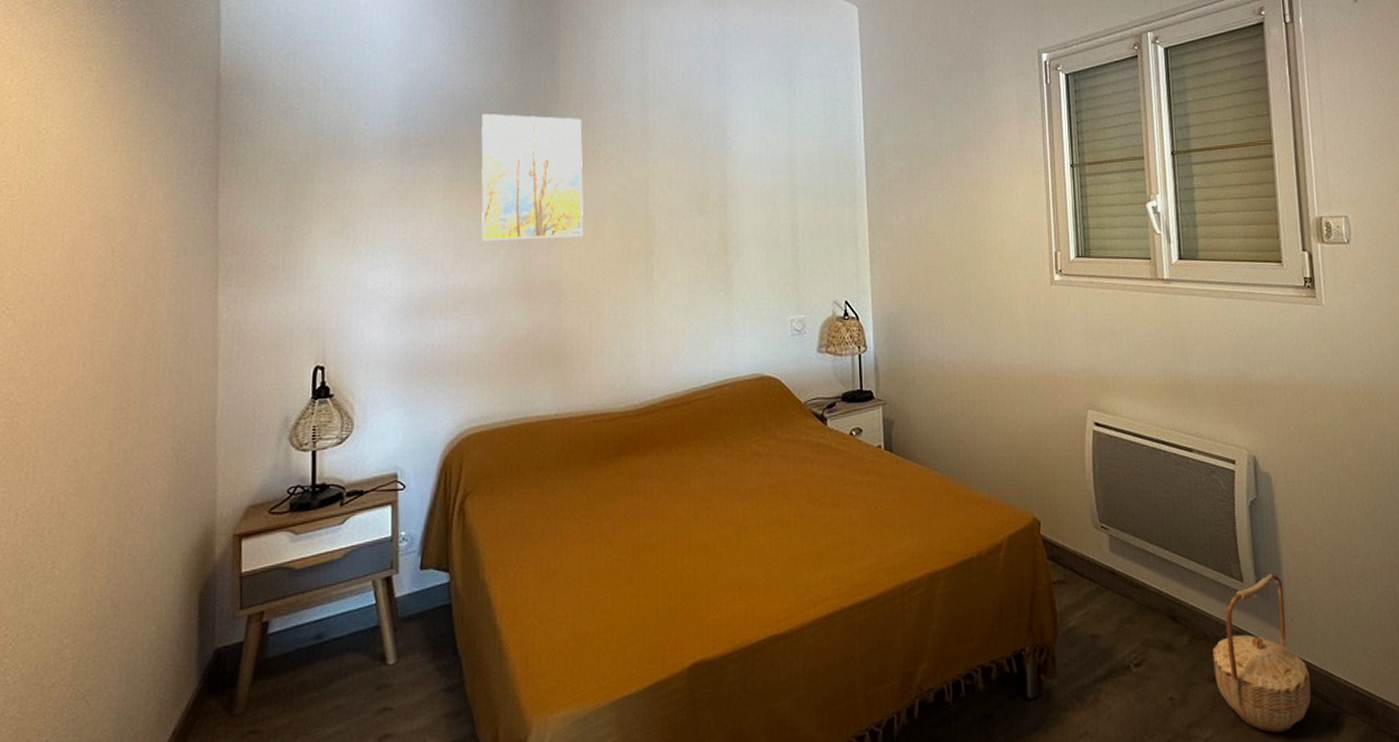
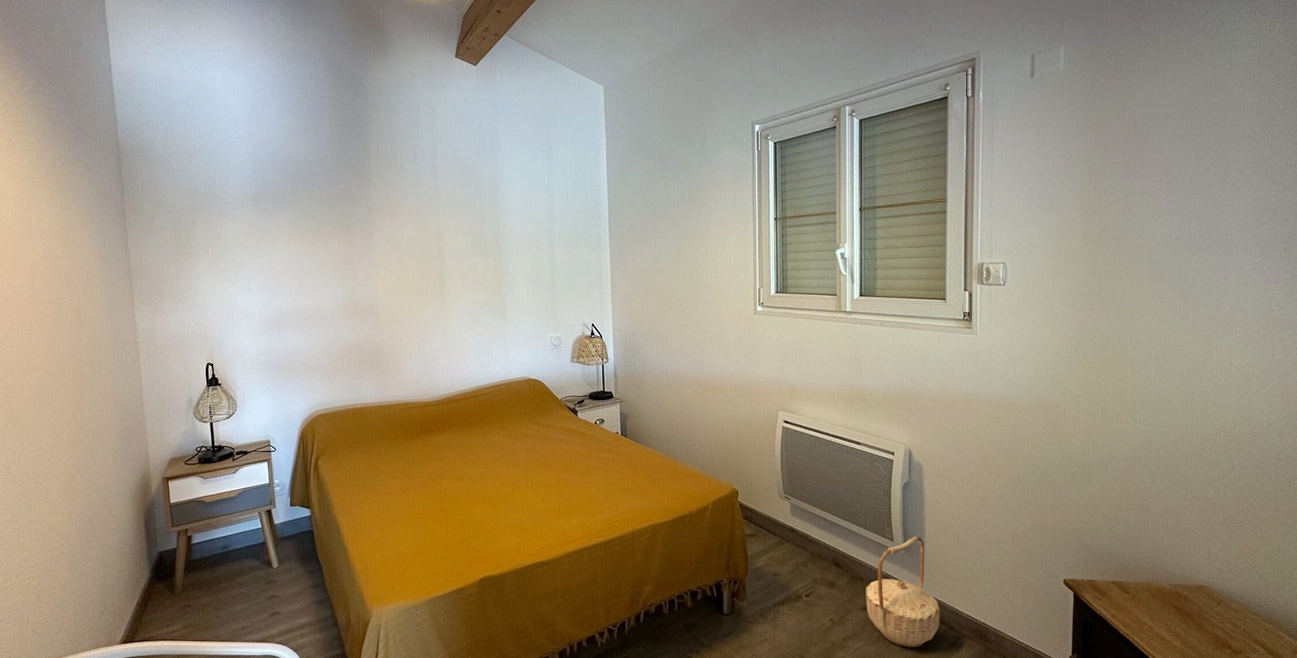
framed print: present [481,114,583,241] -> none [313,175,392,274]

